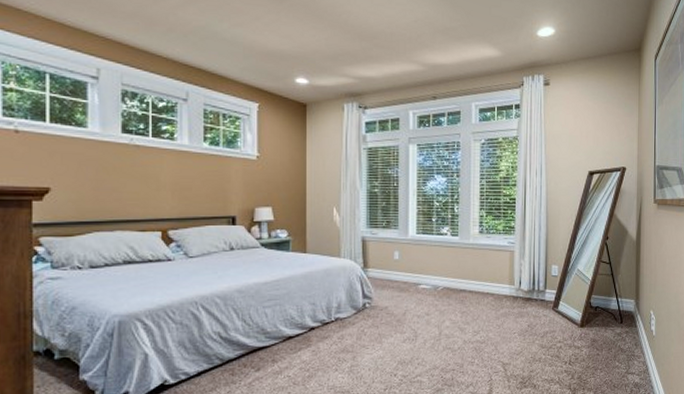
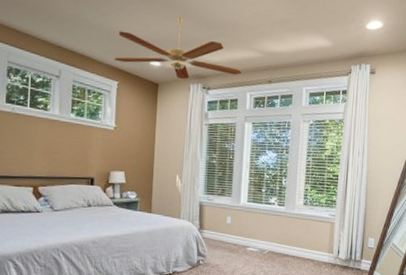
ceiling fan: none [252,27,403,98] -> present [114,17,243,80]

